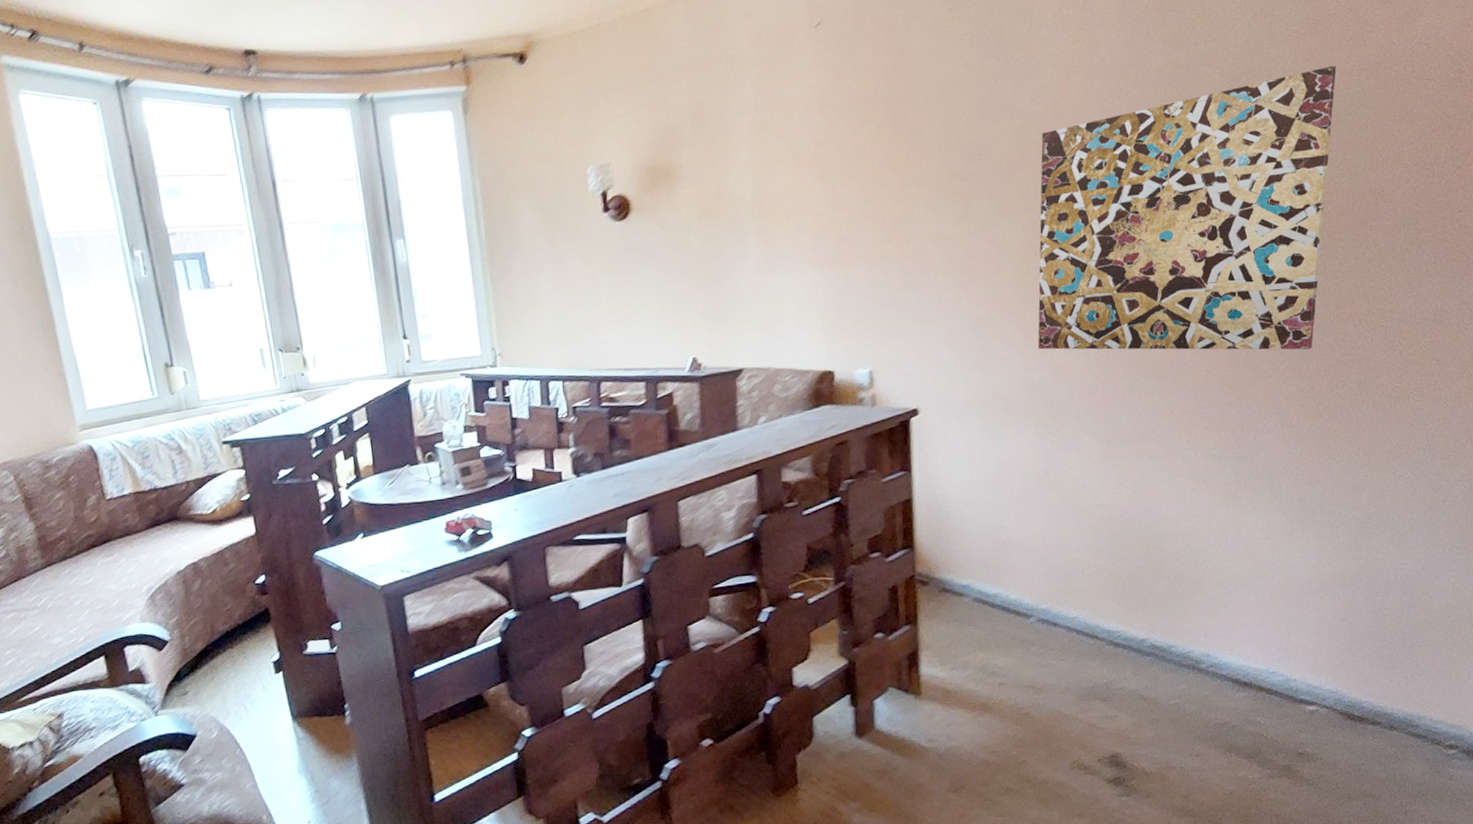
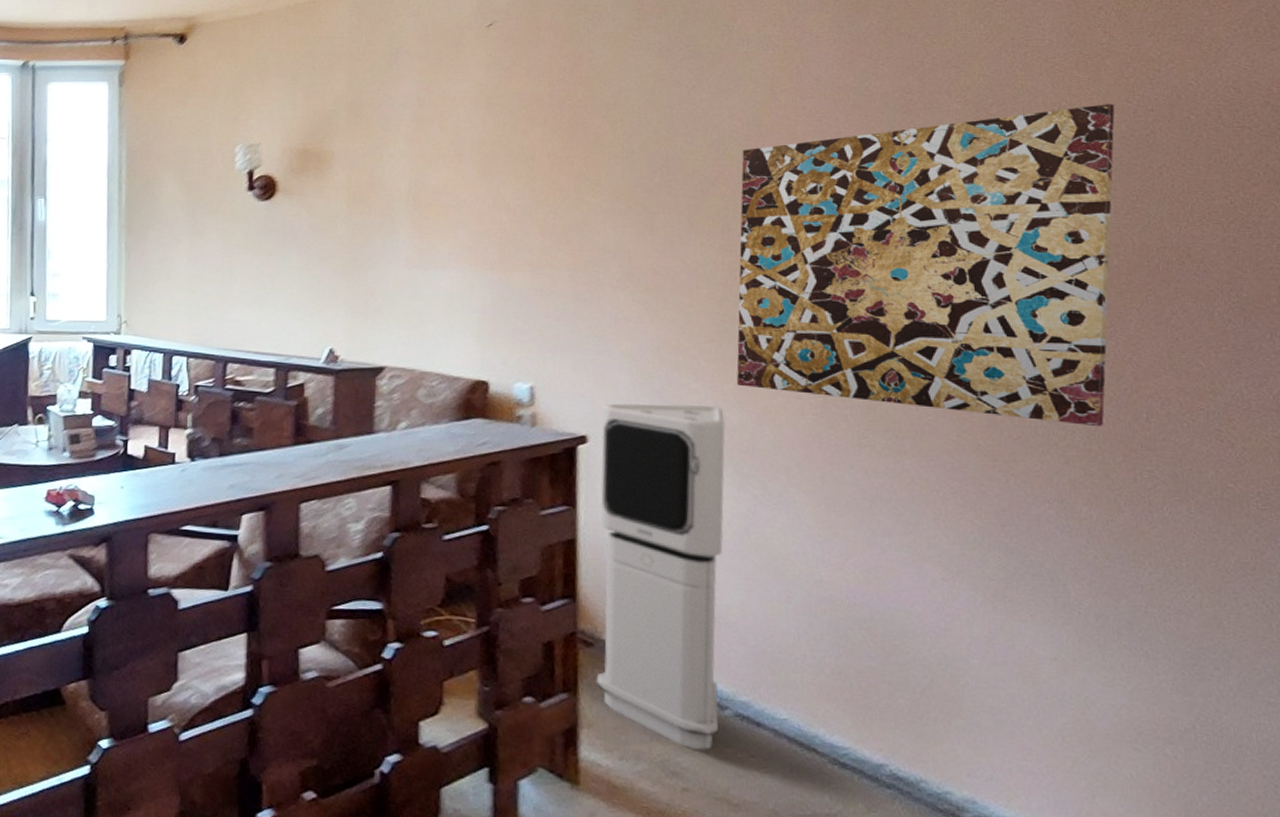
air purifier: none [929,369,1029,653] -> present [596,403,725,752]

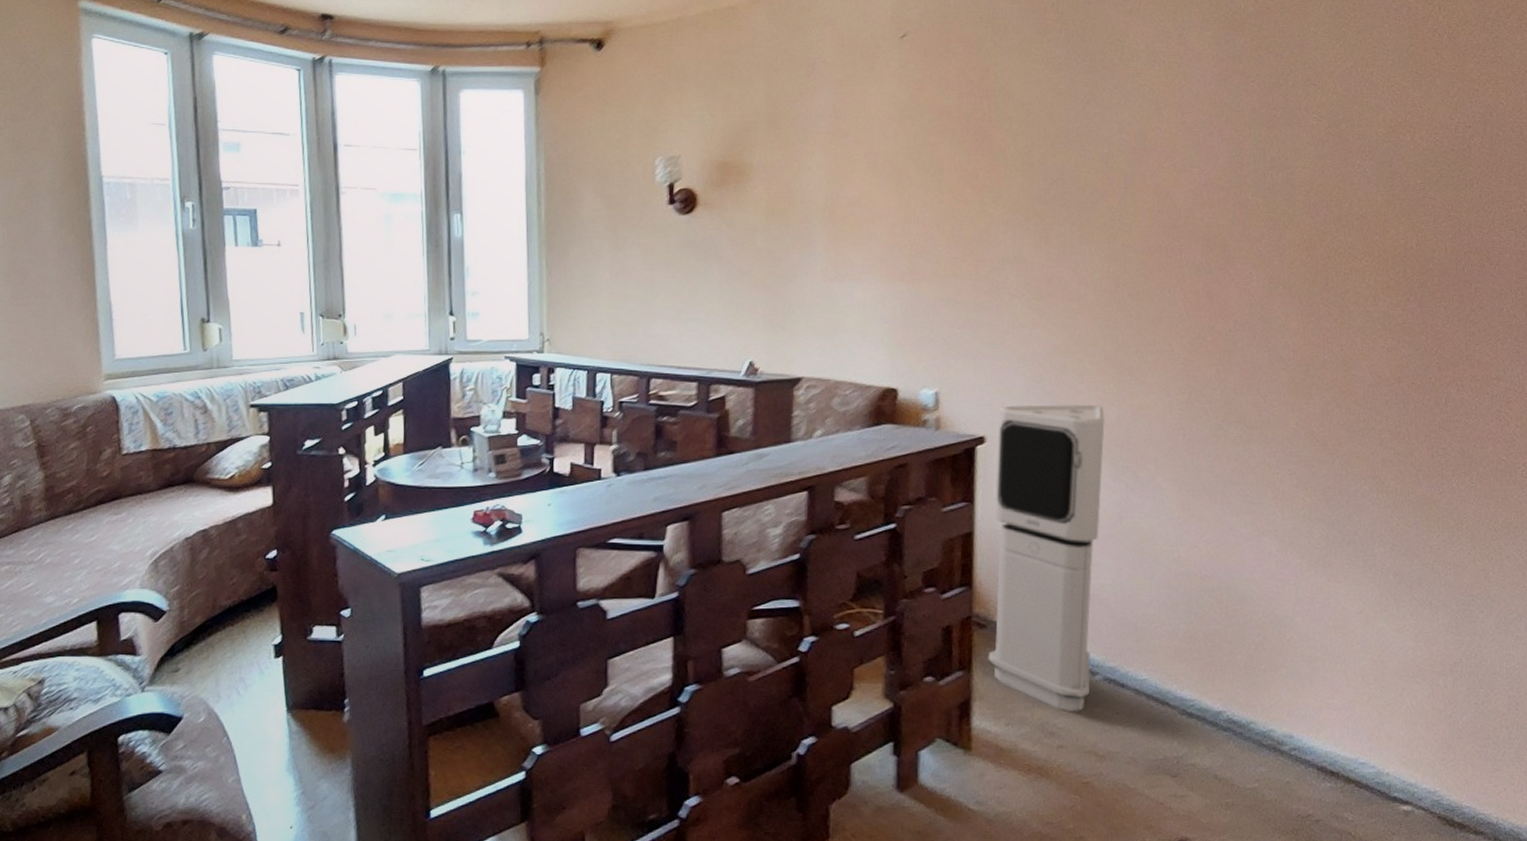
wall art: present [736,104,1115,426] -> none [1115,121,1441,411]

